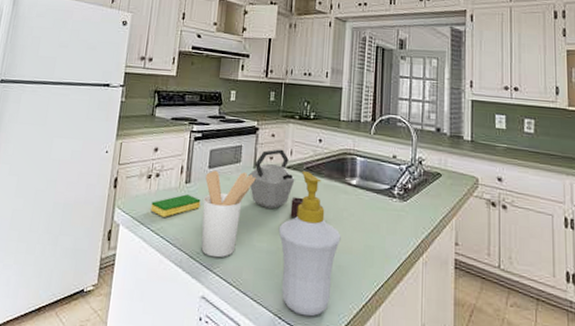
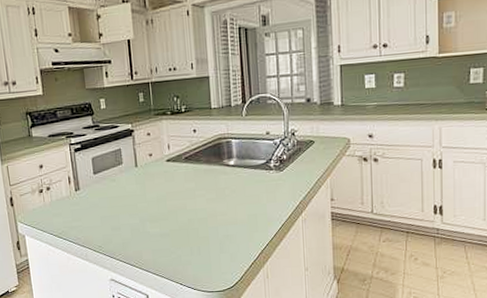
dish sponge: present [150,194,201,217] -> none [48,200,93,223]
utensil holder: present [201,170,256,258] -> none [92,172,140,248]
kettle: present [248,149,324,218] -> none [132,145,206,203]
soap bottle: present [278,171,341,317] -> none [168,161,226,279]

